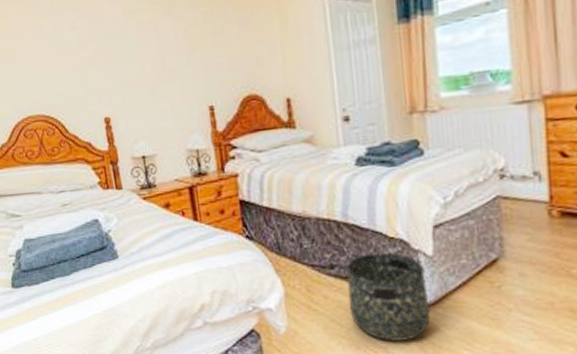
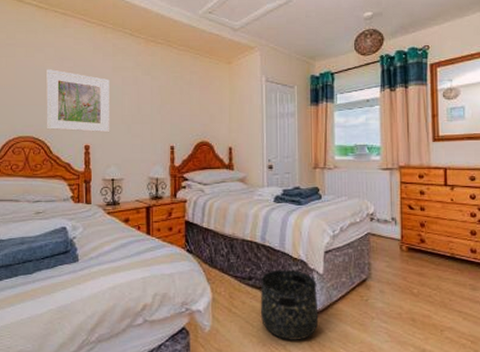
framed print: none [45,27,131,104] -> present [46,69,110,133]

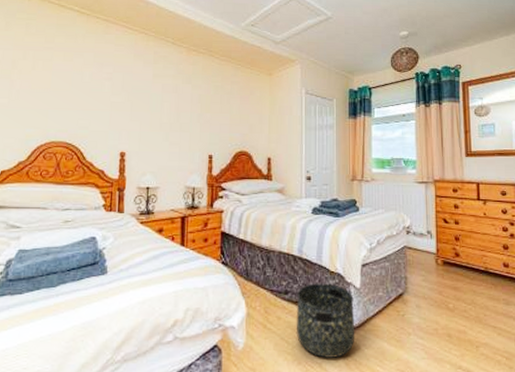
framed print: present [46,69,110,133] -> none [80,74,149,140]

